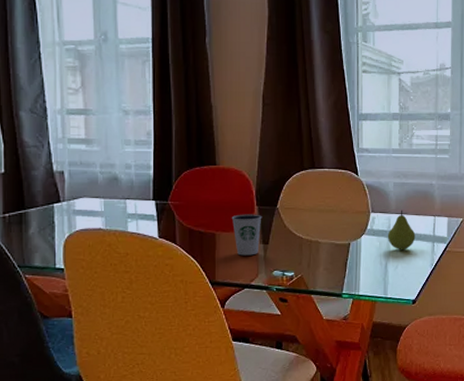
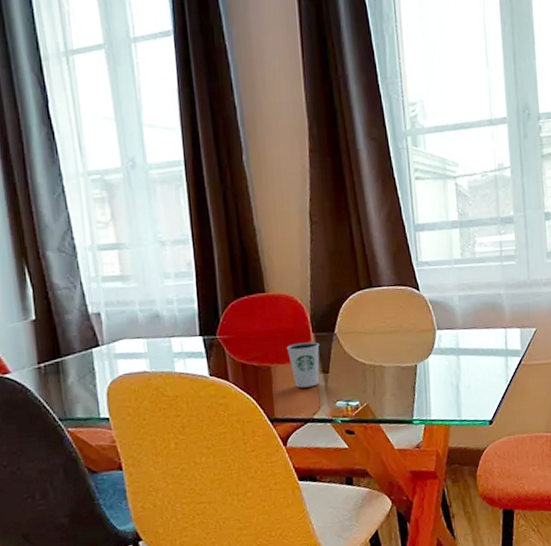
fruit: present [387,209,416,250] -> none [456,324,487,368]

